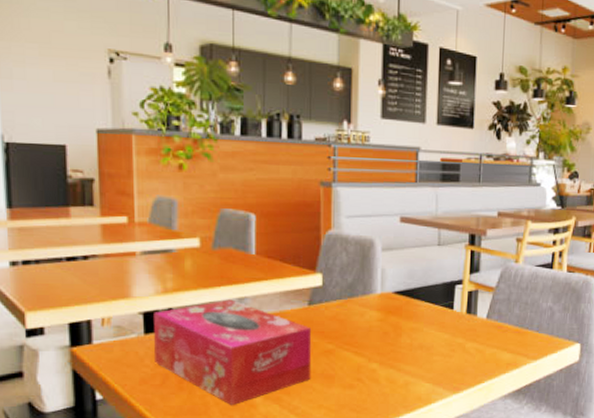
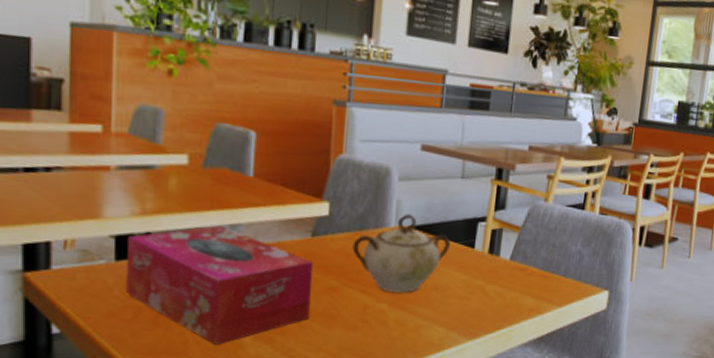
sugar bowl: none [344,281,431,353] -> present [352,214,450,293]

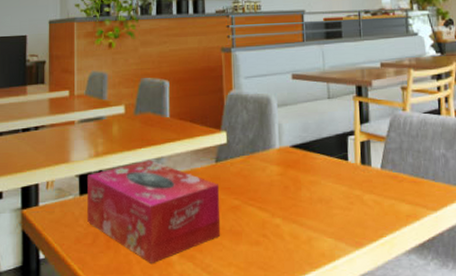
sugar bowl: present [352,214,450,293] -> none [247,135,327,207]

